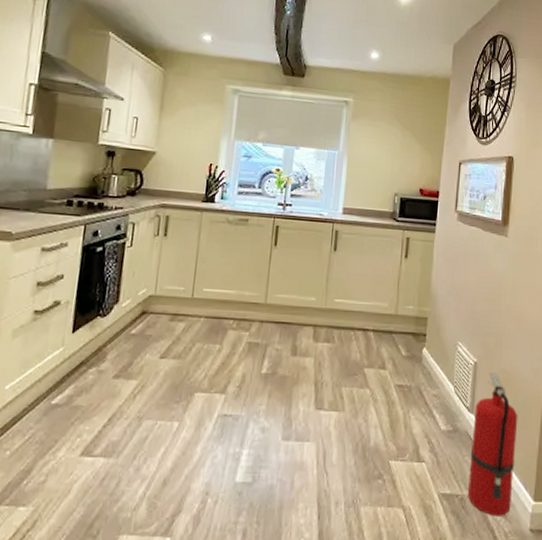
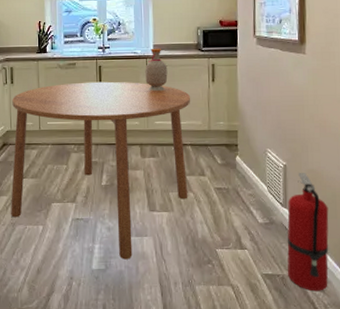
dining table: none [138,242,379,471] -> present [11,81,191,260]
bottle: none [329,211,357,263] -> present [145,48,168,91]

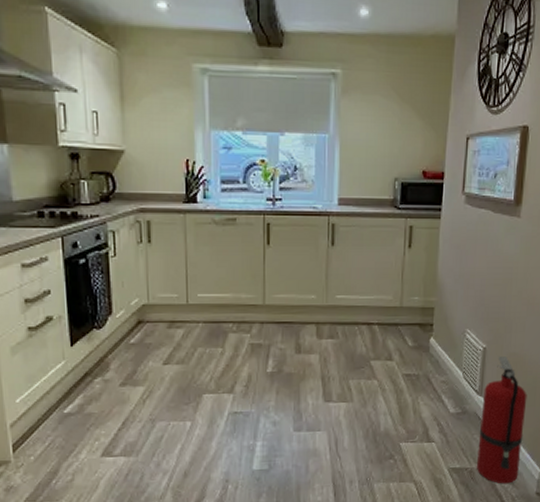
dining table: present [11,81,191,260] -> none [149,243,382,458]
bottle: present [145,48,168,91] -> none [326,202,355,257]

